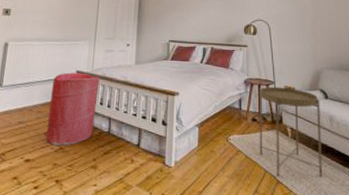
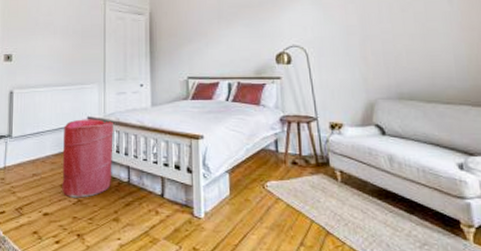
side table: present [260,86,323,178] -> none [299,123,383,227]

